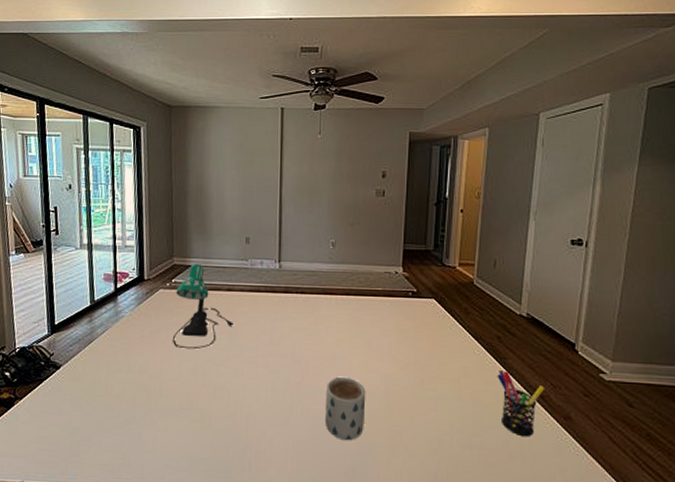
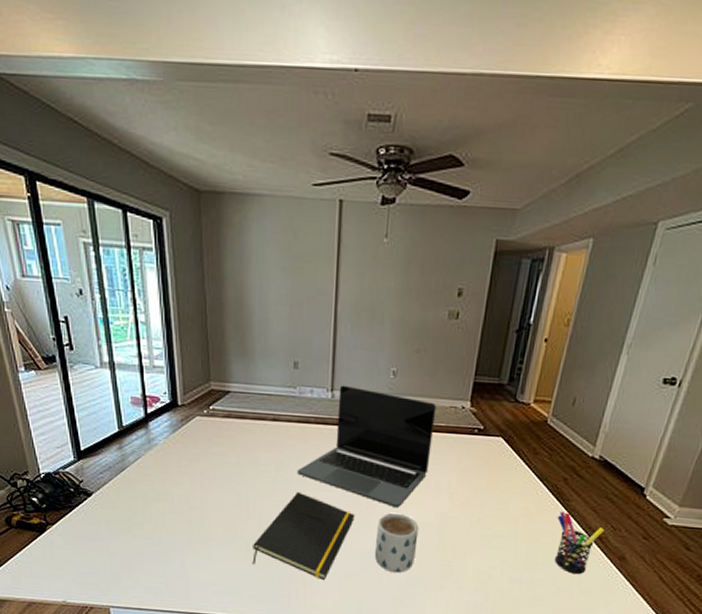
desk lamp: present [172,263,235,350] -> none [212,388,281,481]
notepad: none [207,358,304,450] -> present [252,491,355,580]
laptop: none [249,256,373,371] -> present [297,385,437,507]

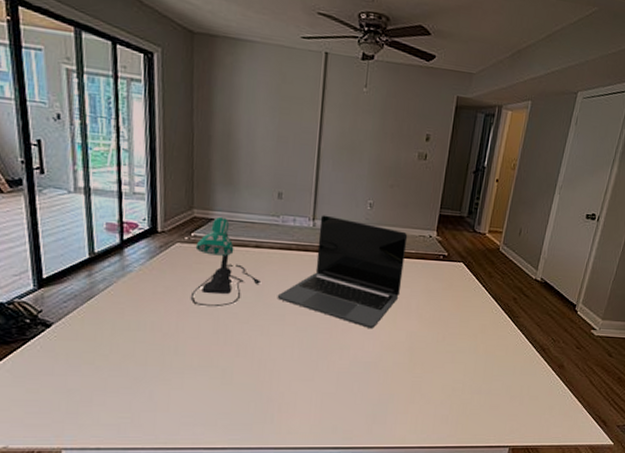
desk lamp: none [212,388,281,481] -> present [190,216,262,307]
notepad: present [252,491,355,580] -> none [227,316,332,403]
mug: present [375,512,419,572] -> none [350,333,391,391]
pen holder: present [555,512,605,575] -> none [508,328,547,383]

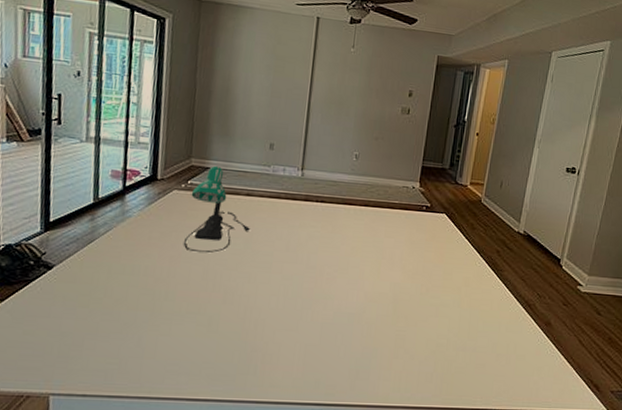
laptop: present [277,215,408,328] -> none [265,165,392,278]

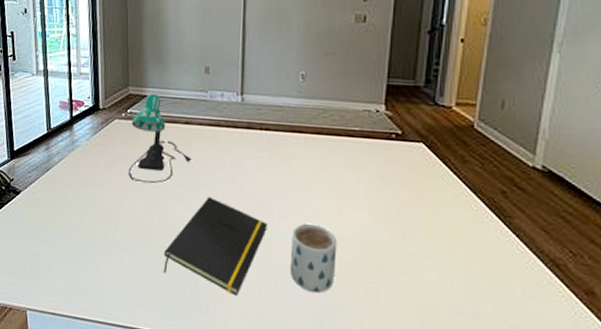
notepad: none [213,263,317,354] -> present [163,196,268,295]
mug: none [334,283,375,344] -> present [291,223,337,293]

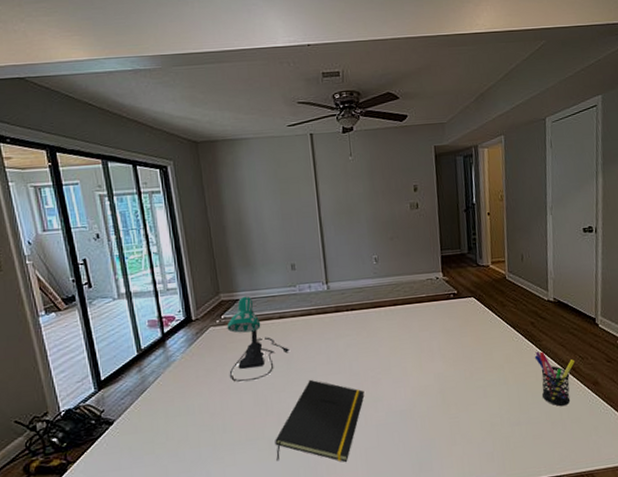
mug: present [291,223,337,293] -> none [385,381,425,440]
pen holder: none [499,230,562,311] -> present [534,351,576,407]

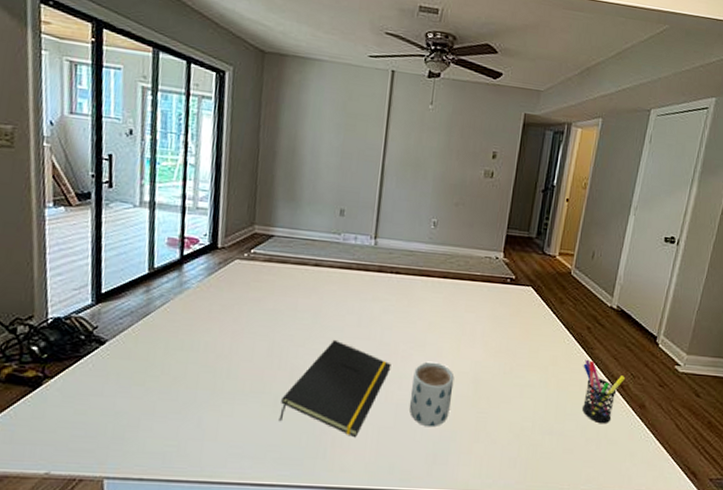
desk lamp: present [226,296,291,383] -> none [246,233,320,328]
mug: none [385,381,425,440] -> present [410,361,454,426]

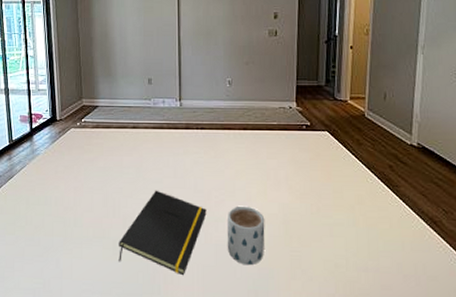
pen holder: present [583,360,626,424] -> none [390,198,438,261]

